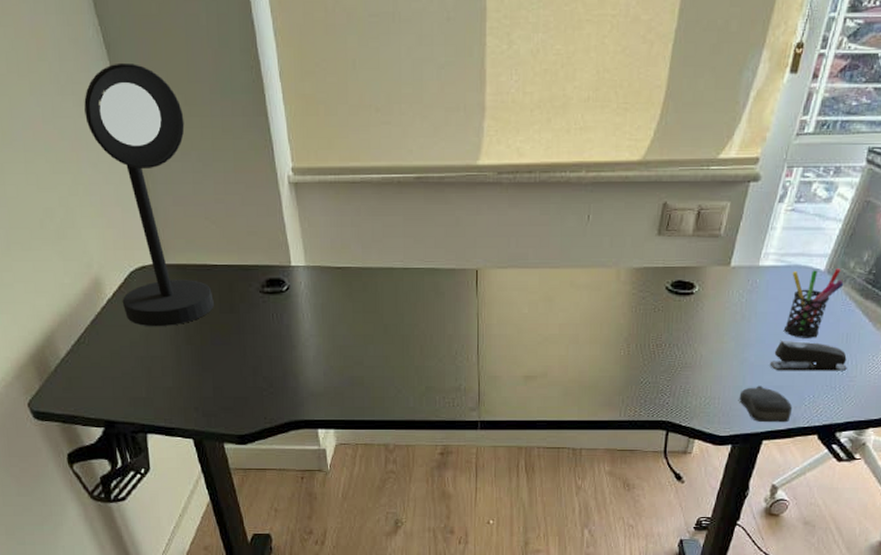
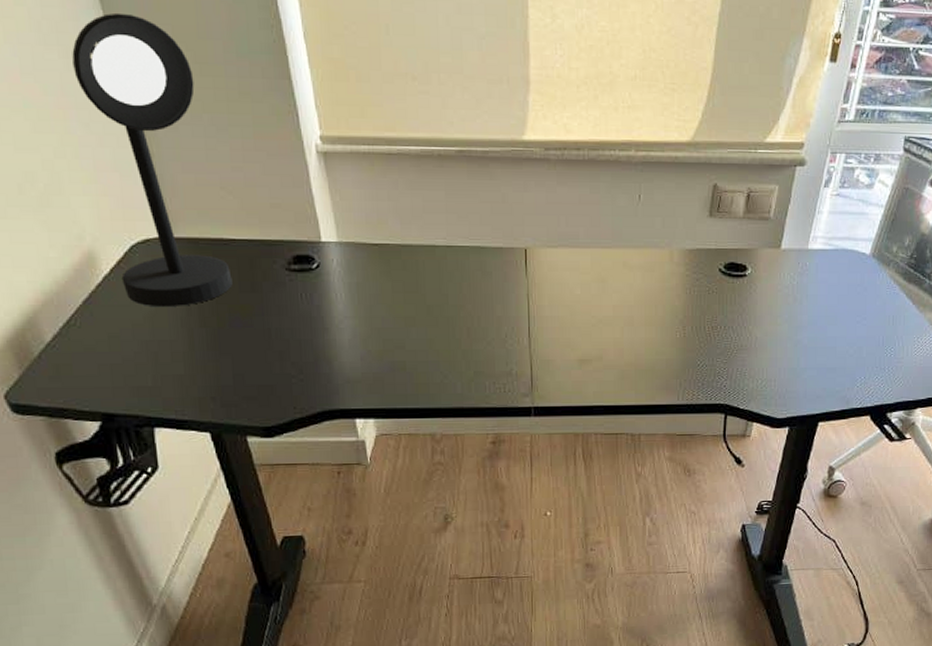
computer mouse: present [739,386,793,423] -> none [794,367,846,405]
stapler: present [769,341,847,371] -> none [822,323,895,353]
pen holder: present [784,268,844,338] -> none [835,253,888,321]

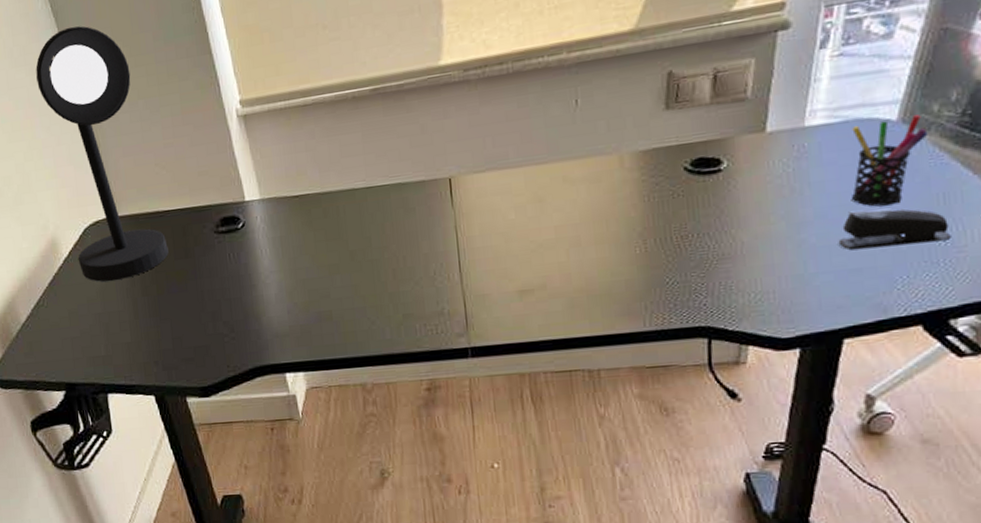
stapler: none [822,323,895,353] -> present [838,209,952,251]
pen holder: none [835,253,888,321] -> present [852,114,928,207]

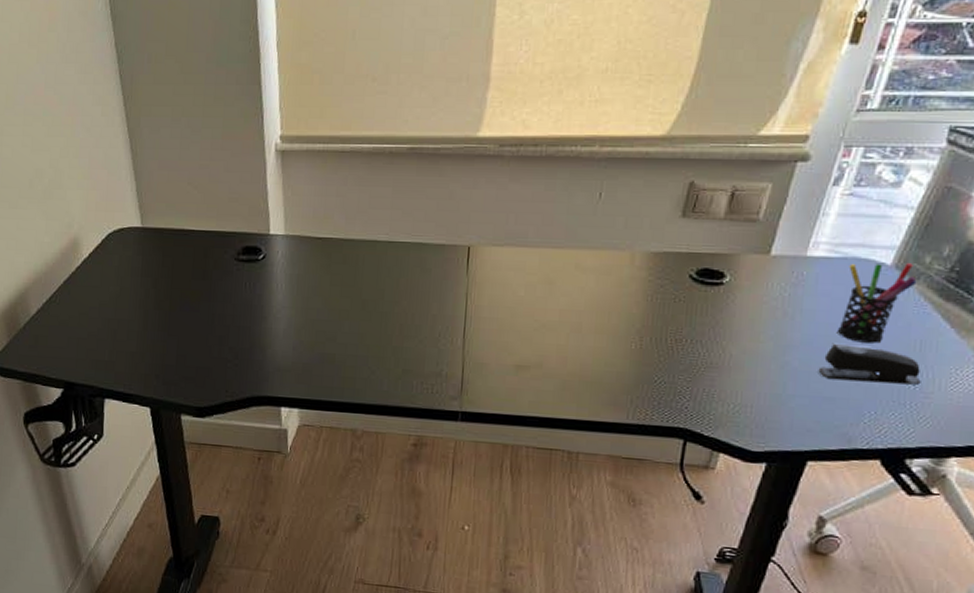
desk lamp: present [36,26,169,282] -> none [84,33,187,290]

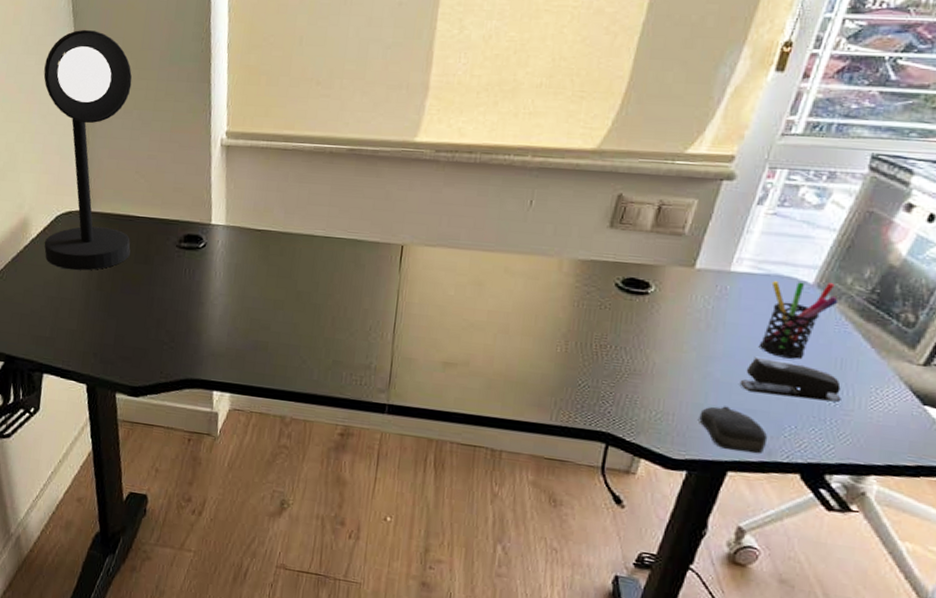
desk lamp: none [84,33,187,290] -> present [43,29,133,271]
computer mouse: none [778,395,848,442] -> present [699,406,768,454]

